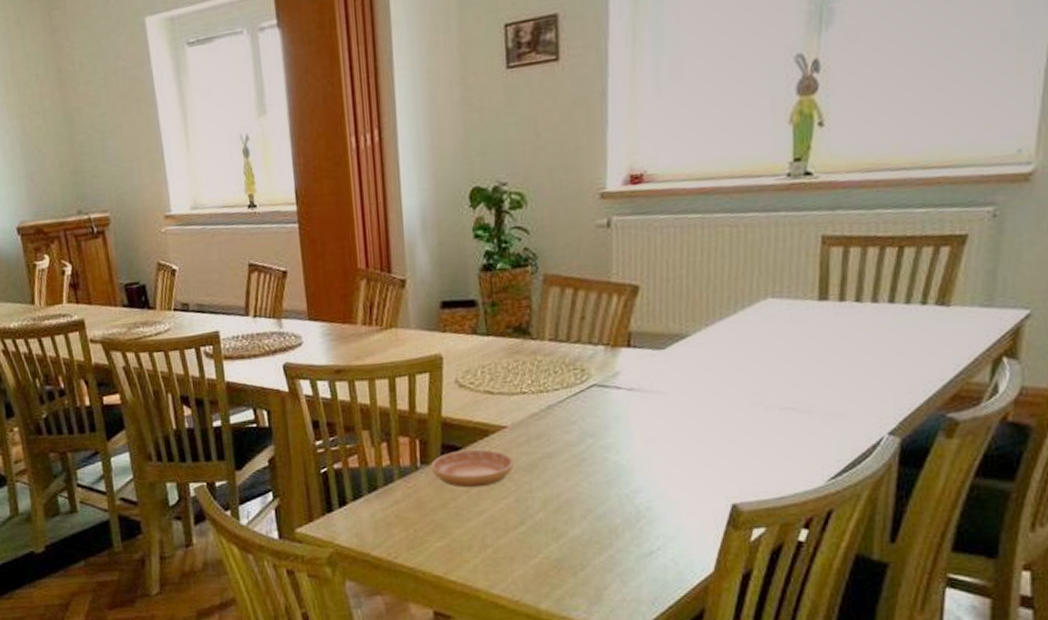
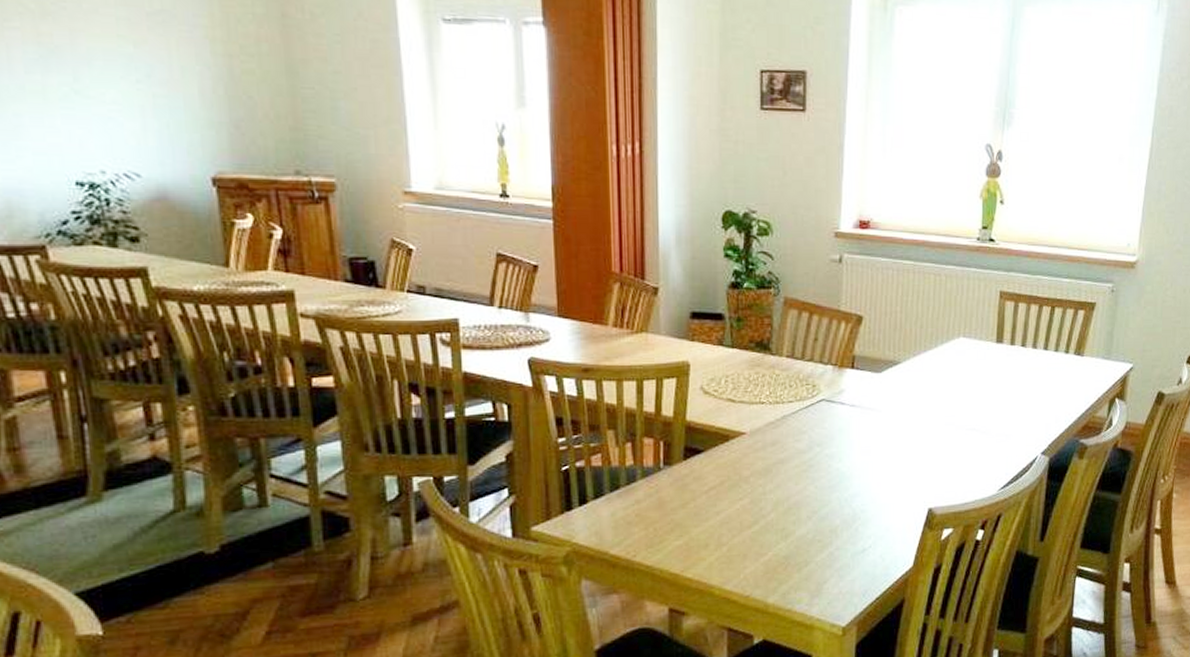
saucer: present [431,449,514,487] -> none [674,452,750,489]

